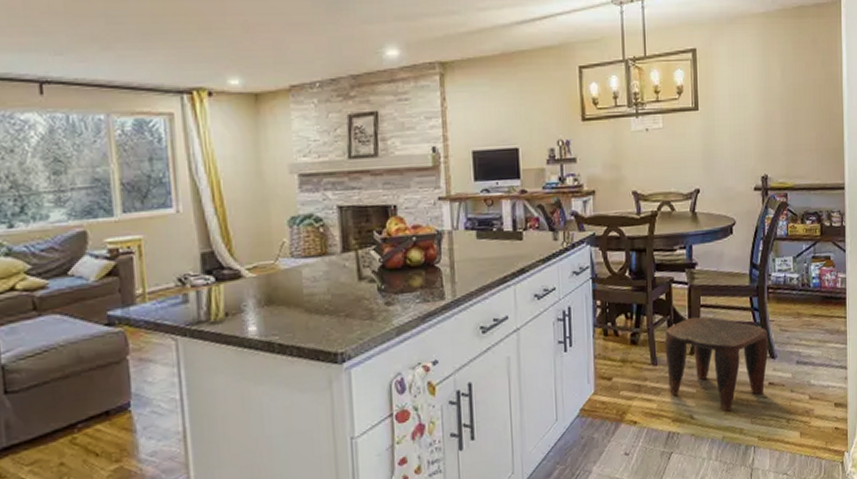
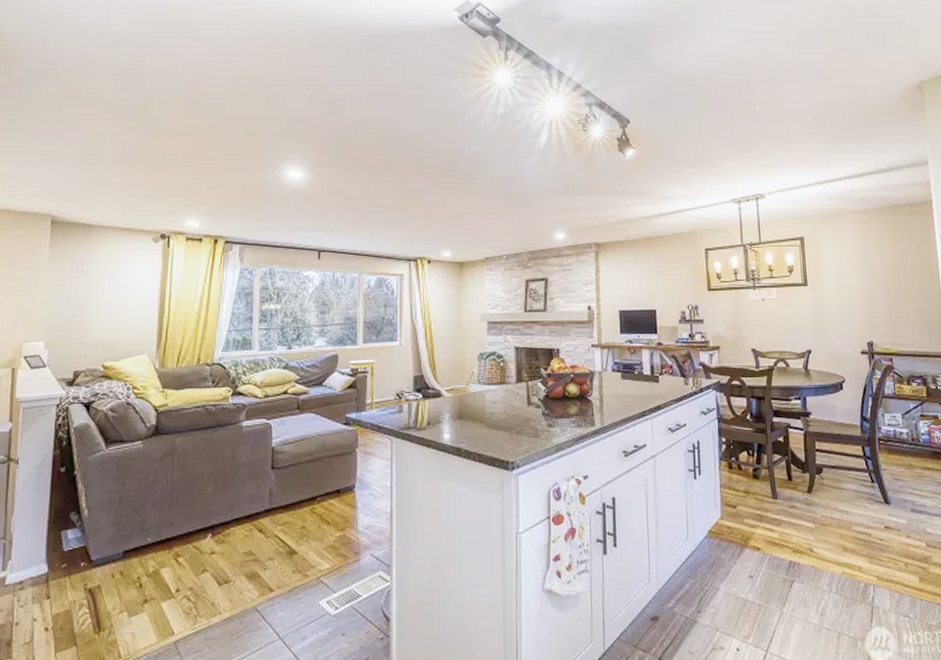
stool: present [664,316,769,412] -> none [783,459,883,549]

